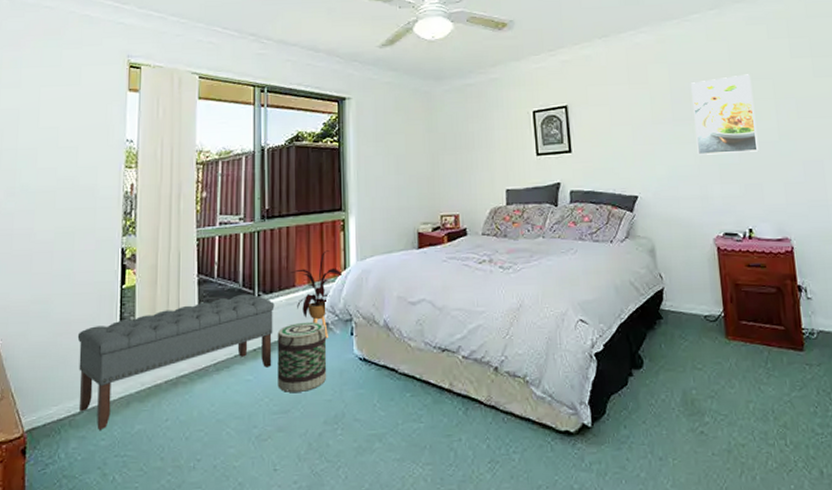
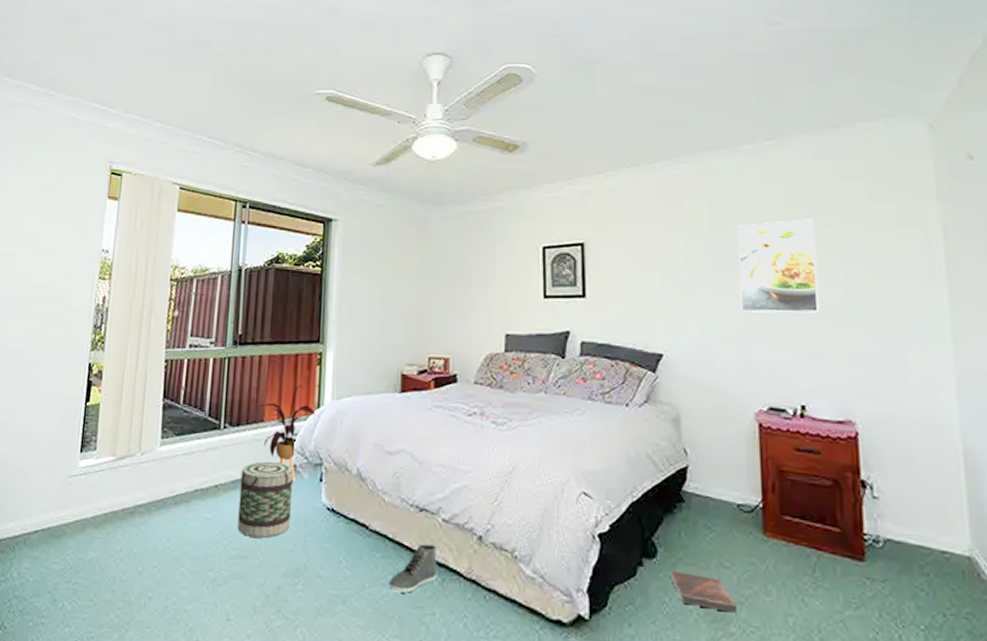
bench: present [77,294,275,430] -> none [34,424,241,552]
sneaker: none [419,380,461,425] -> present [388,544,437,593]
book: none [654,377,709,406] -> present [670,571,737,613]

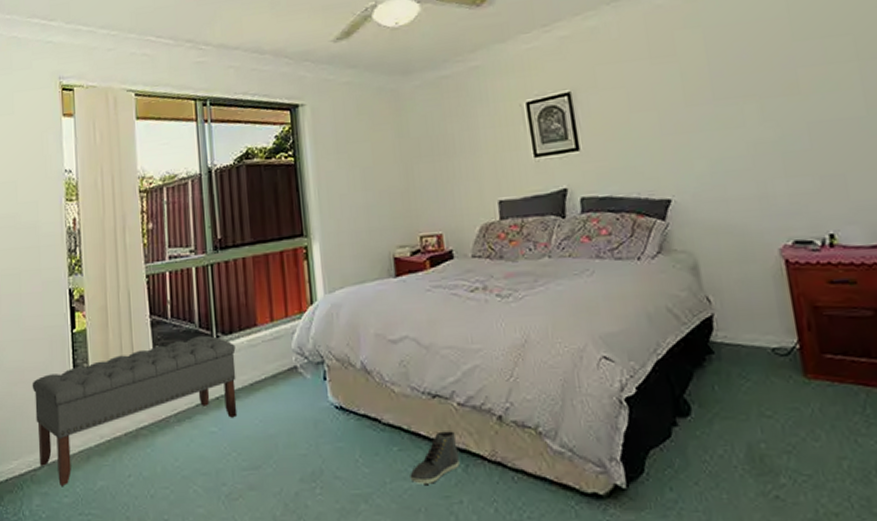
bench: none [34,424,241,552] -> present [32,335,238,486]
basket: present [237,461,294,538] -> none [241,365,300,446]
house plant: present [260,385,315,483] -> none [250,283,309,385]
book: present [670,571,737,613] -> none [707,427,785,464]
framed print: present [738,219,820,313] -> none [736,31,838,143]

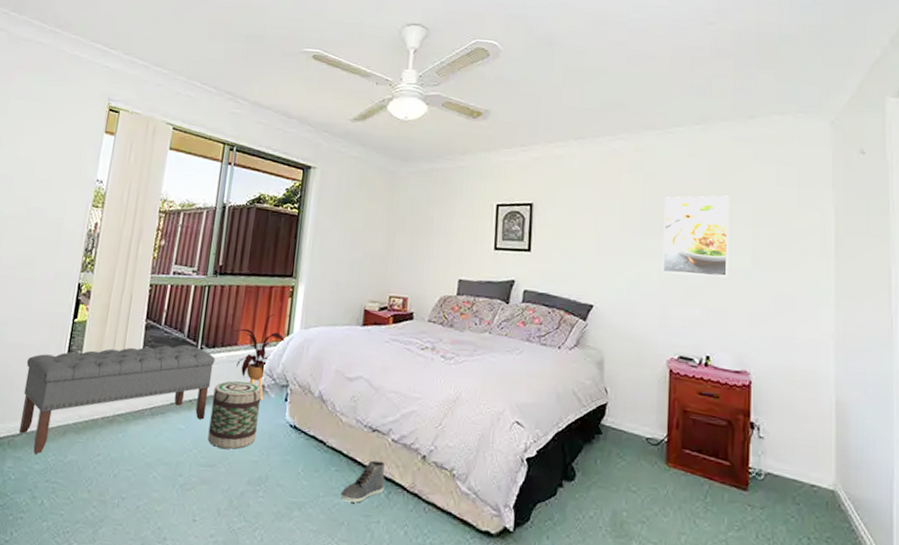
basket: none [241,365,300,446] -> present [207,380,262,449]
house plant: none [250,283,309,385] -> present [235,314,284,401]
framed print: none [736,31,838,143] -> present [662,195,729,277]

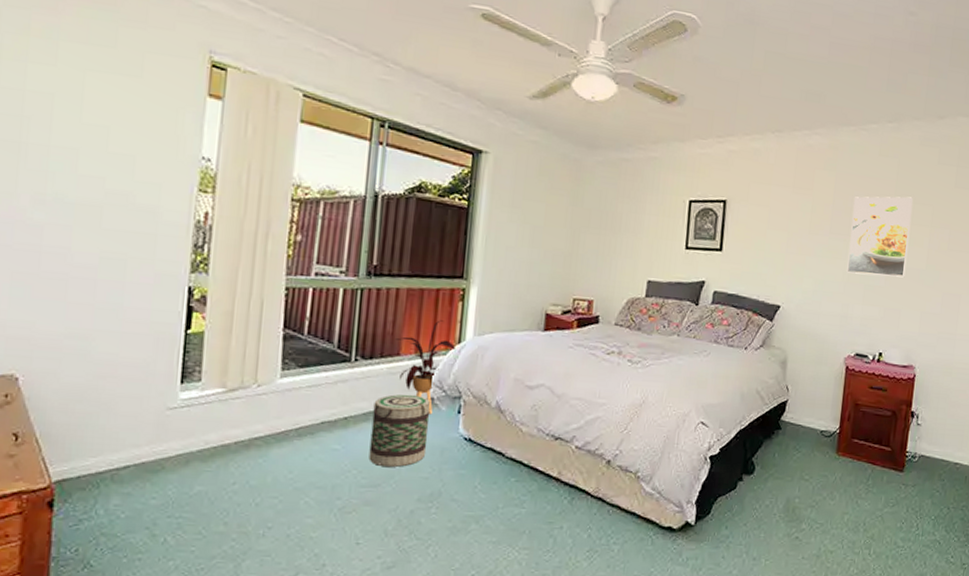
bench: present [18,344,215,454] -> none [124,356,374,488]
sneaker: present [340,460,385,503] -> none [521,468,568,511]

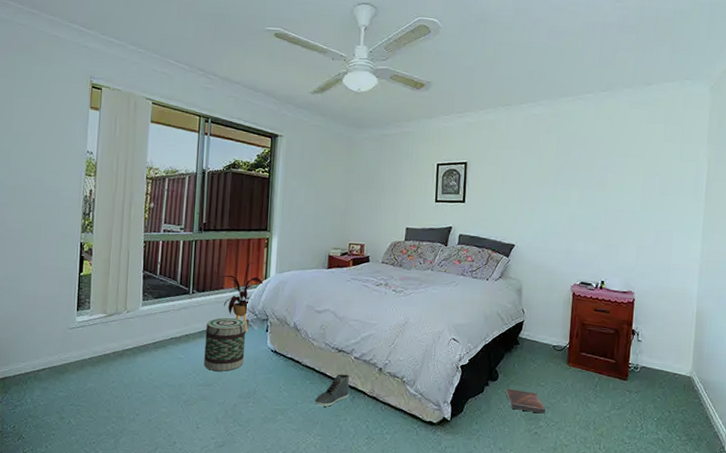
sneaker: none [521,468,568,511] -> present [315,374,350,407]
book: none [762,484,809,514] -> present [505,389,545,414]
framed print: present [847,196,913,278] -> none [570,151,626,218]

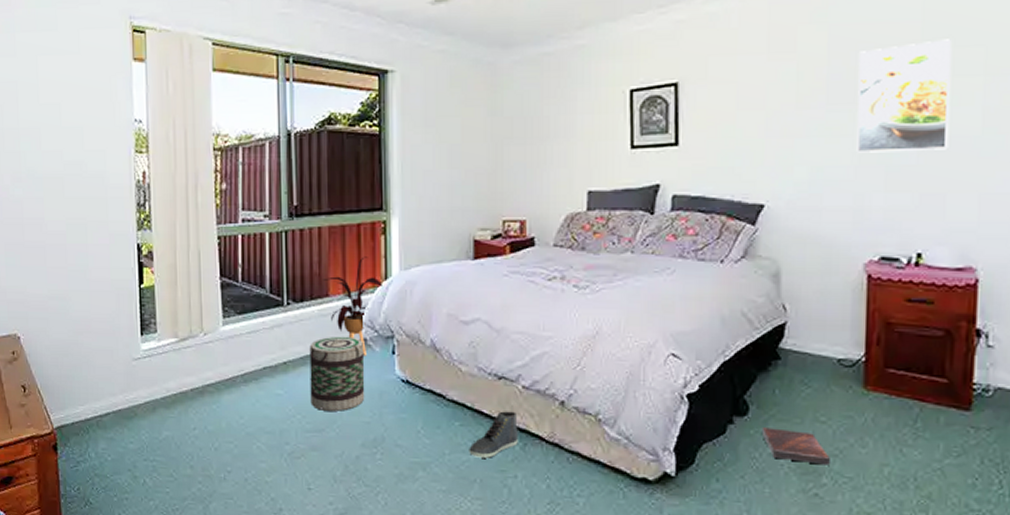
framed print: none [570,151,626,218] -> present [857,39,951,153]

